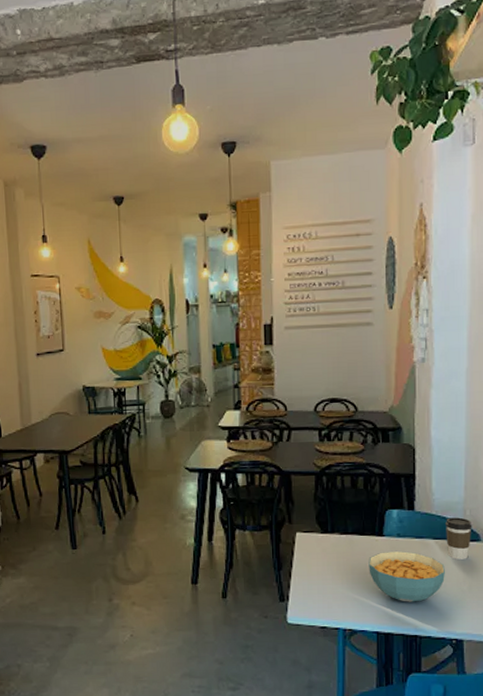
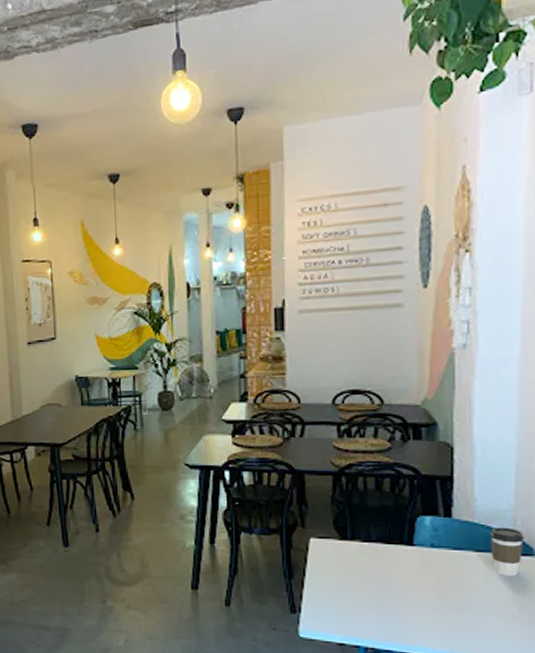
cereal bowl: present [368,551,445,602] -> none [395,563,489,622]

